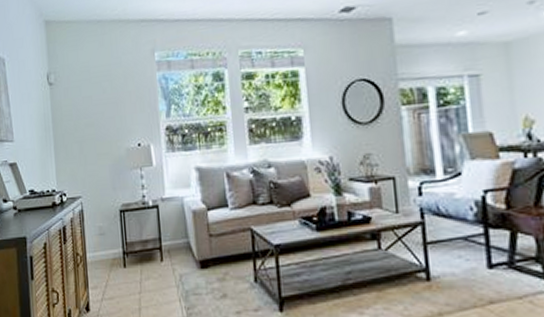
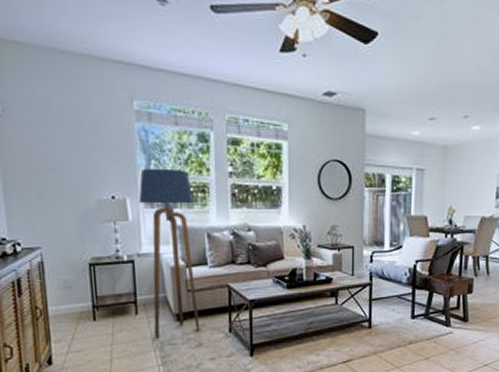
floor lamp: none [161,111,224,288] -> present [138,168,200,339]

